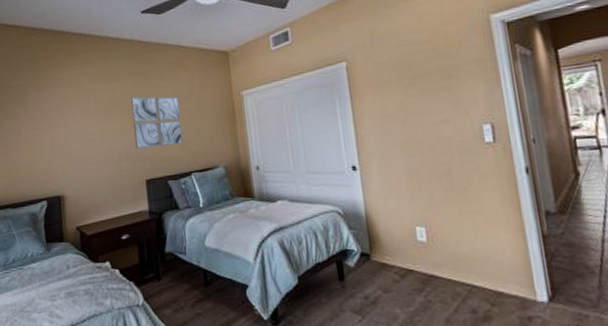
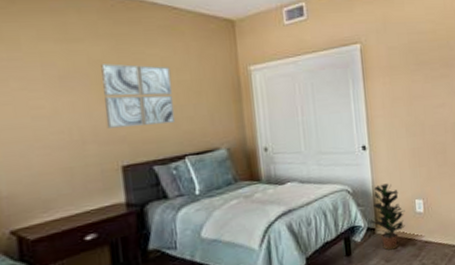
potted plant: none [362,206,405,280] -> present [368,183,405,251]

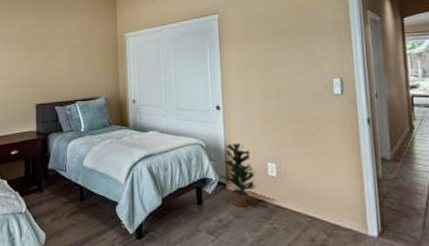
wall art: present [101,63,175,128] -> none [28,31,71,77]

